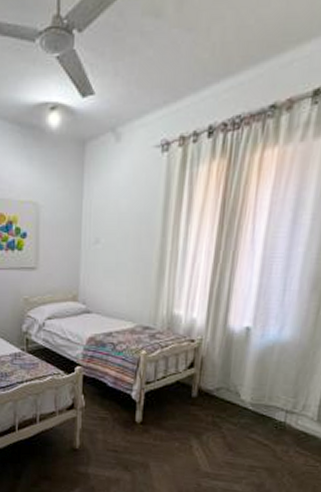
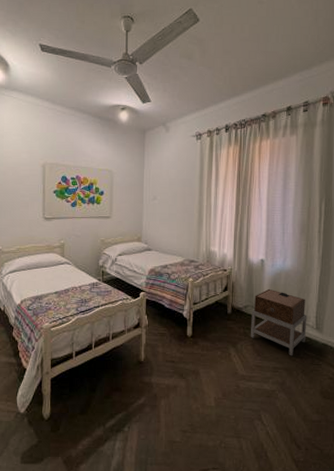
nightstand: none [222,366,306,454] -> present [251,288,307,356]

